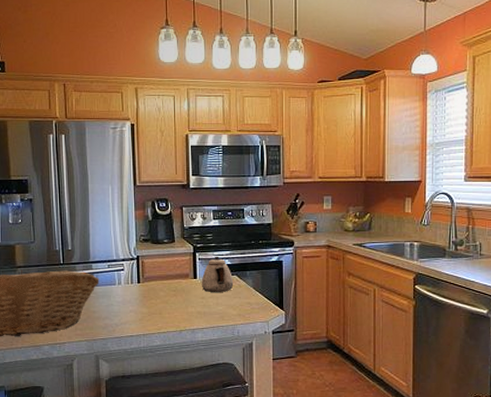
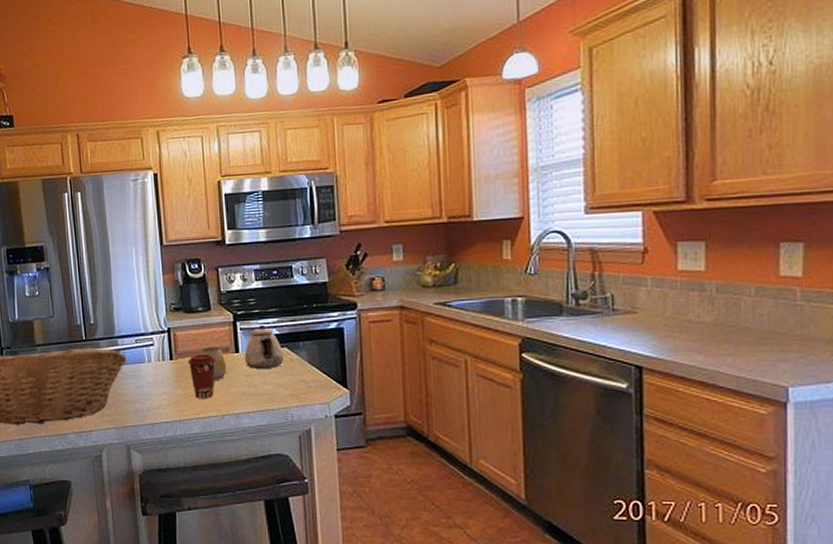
coffee cup: none [152,279,177,316] -> present [187,354,216,398]
mug: none [163,273,186,302] -> present [199,347,227,382]

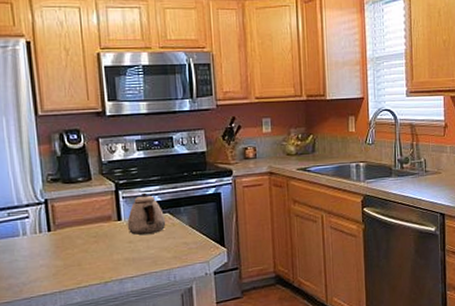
coffee cup: present [187,354,216,398] -> none [67,223,97,268]
mug: present [199,347,227,382] -> none [79,216,109,250]

